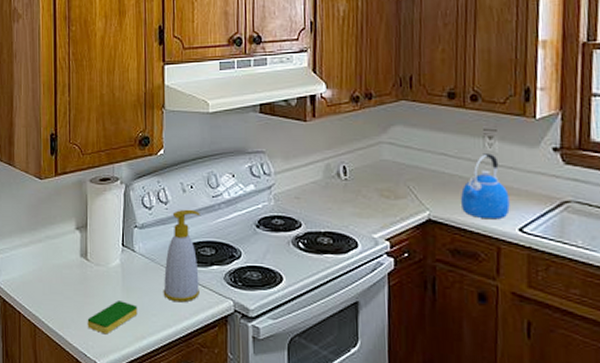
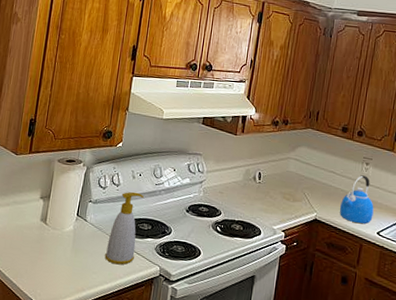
dish sponge: present [87,301,138,335] -> none [38,259,82,285]

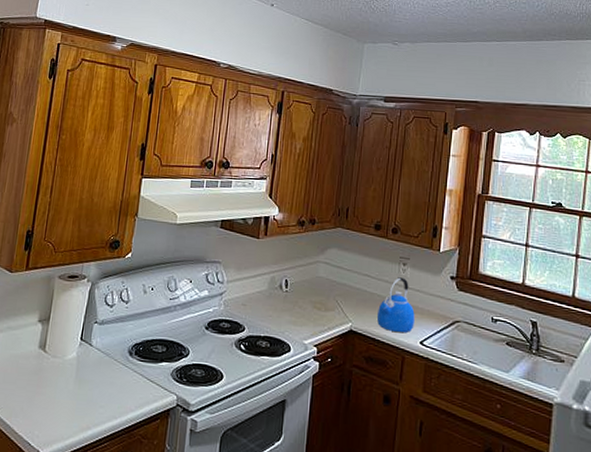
soap bottle: present [104,191,144,265] -> none [113,308,157,396]

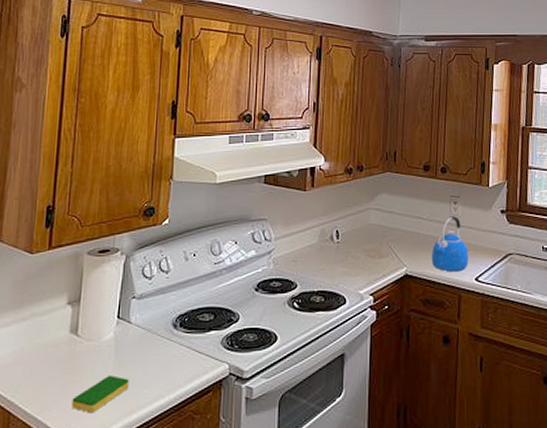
dish sponge: none [35,392,87,424] -> present [71,375,129,413]

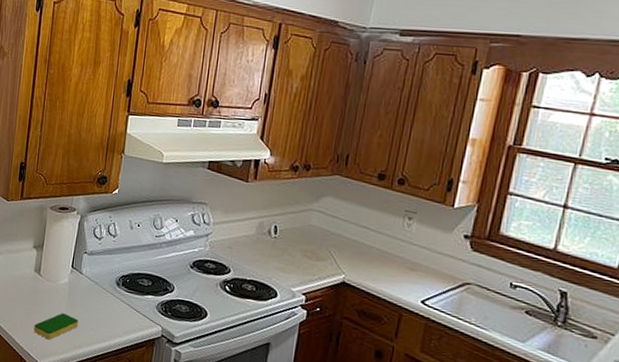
kettle: present [432,216,469,272] -> none [374,232,418,291]

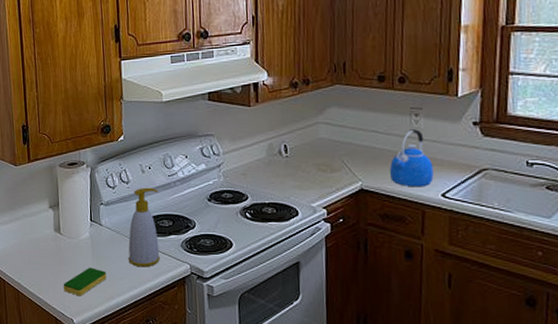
soap bottle: none [102,243,143,322] -> present [128,187,160,267]
kettle: none [374,232,418,291] -> present [390,129,434,187]

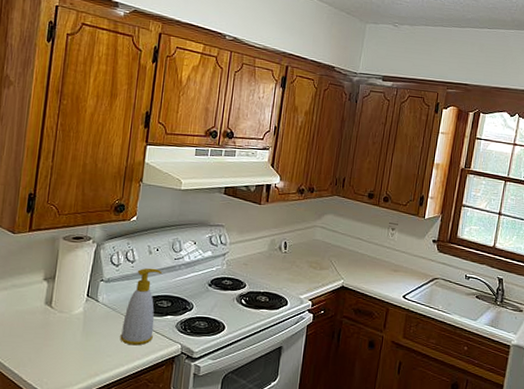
dish sponge: present [63,268,107,296] -> none [44,343,95,372]
kettle: present [390,129,434,187] -> none [366,240,400,289]

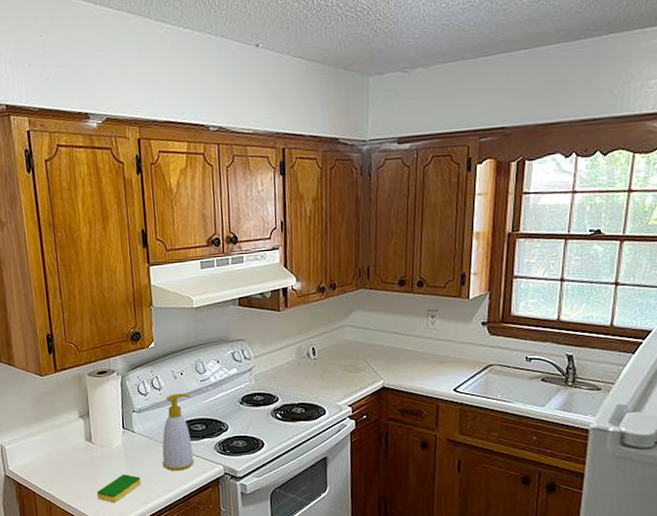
dish sponge: none [44,343,95,372] -> present [96,474,141,503]

